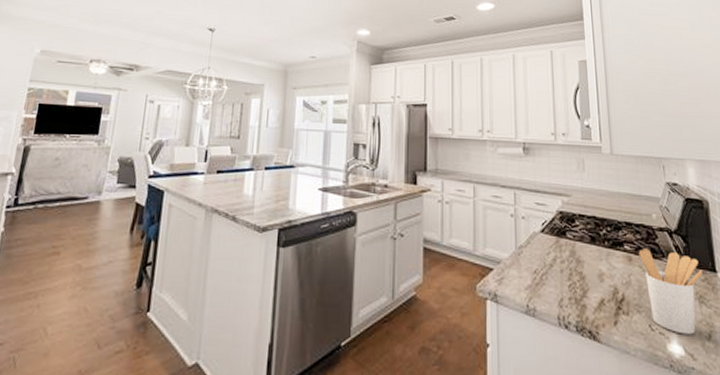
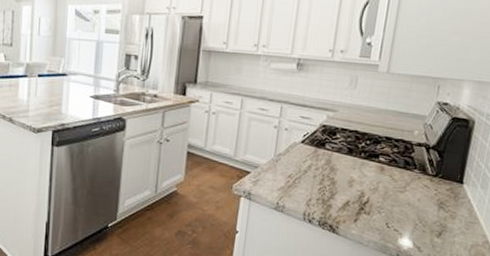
utensil holder: present [638,248,703,335] -> none [390,161,450,232]

